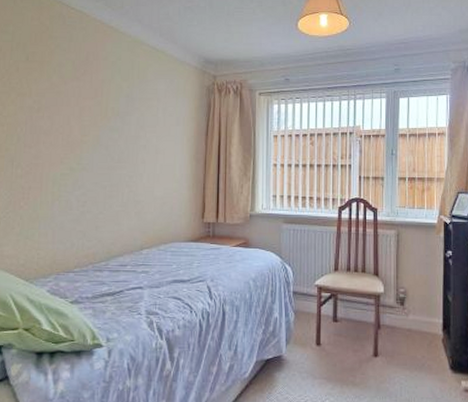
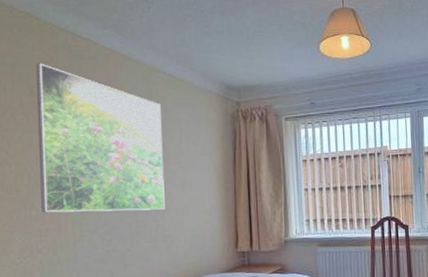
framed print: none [26,32,142,176] -> present [36,63,165,213]

